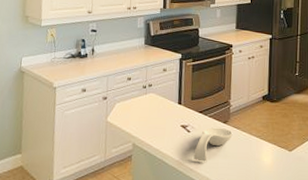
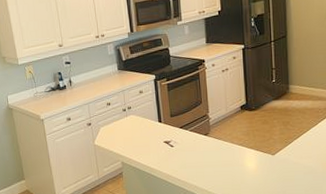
spoon rest: present [193,127,233,162] -> none [179,140,215,172]

